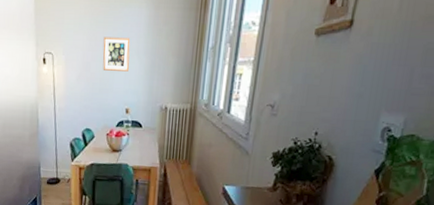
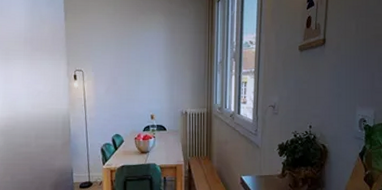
picture frame: present [103,37,131,72] -> none [128,56,152,84]

